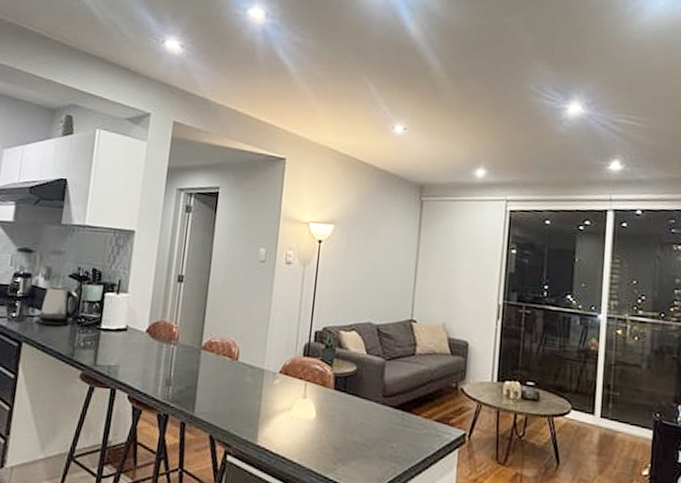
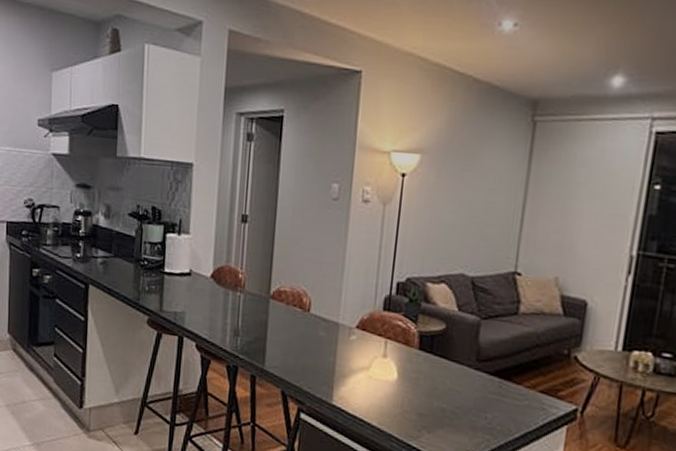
kettle: present [38,285,80,327] -> none [102,224,142,269]

